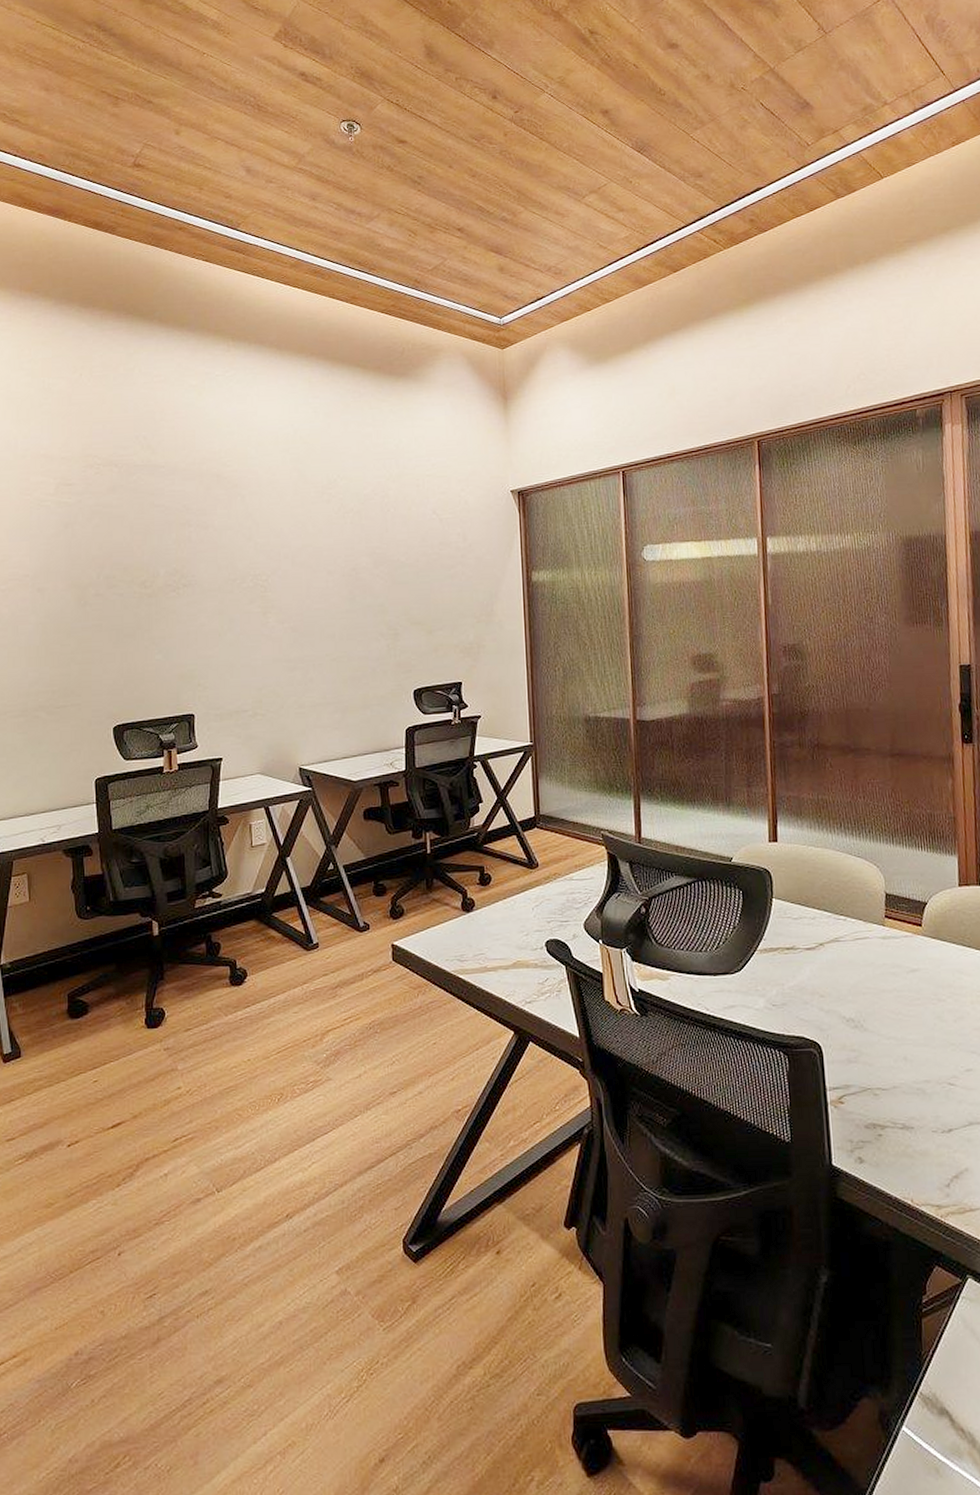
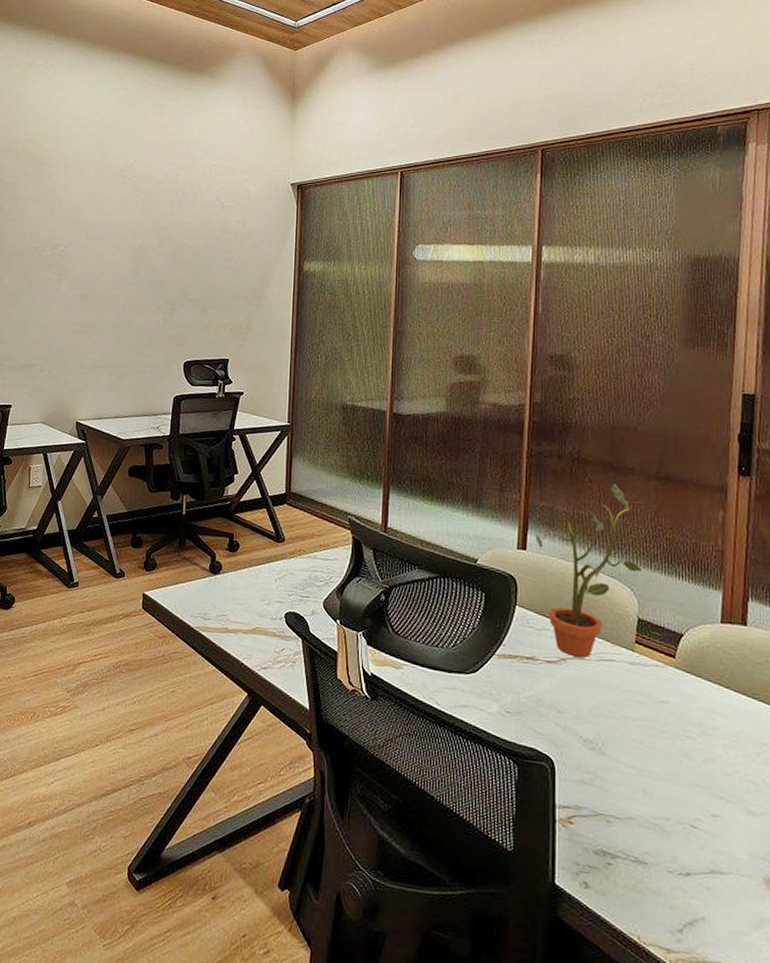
potted plant: none [785,766,886,941] -> present [535,484,643,658]

